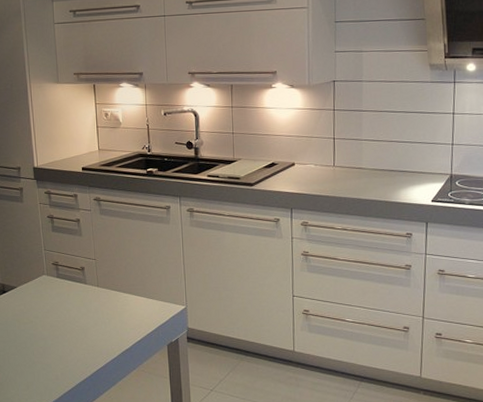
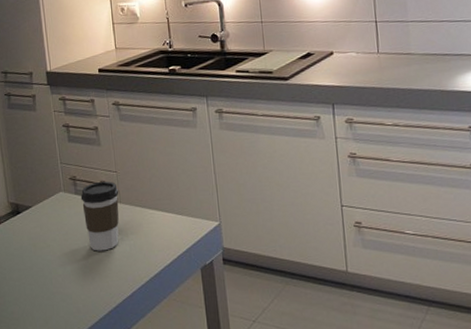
coffee cup: none [62,267,97,328] -> present [80,181,119,251]

